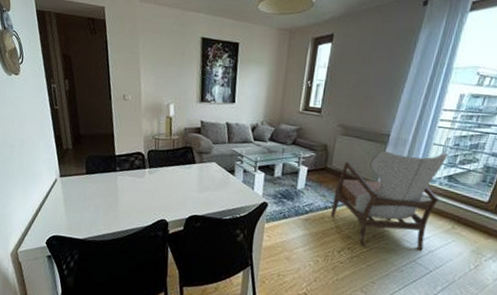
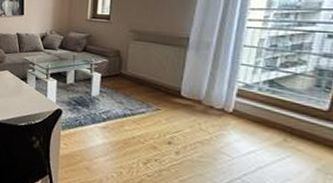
armchair: present [330,150,449,251] -> none [131,54,265,166]

